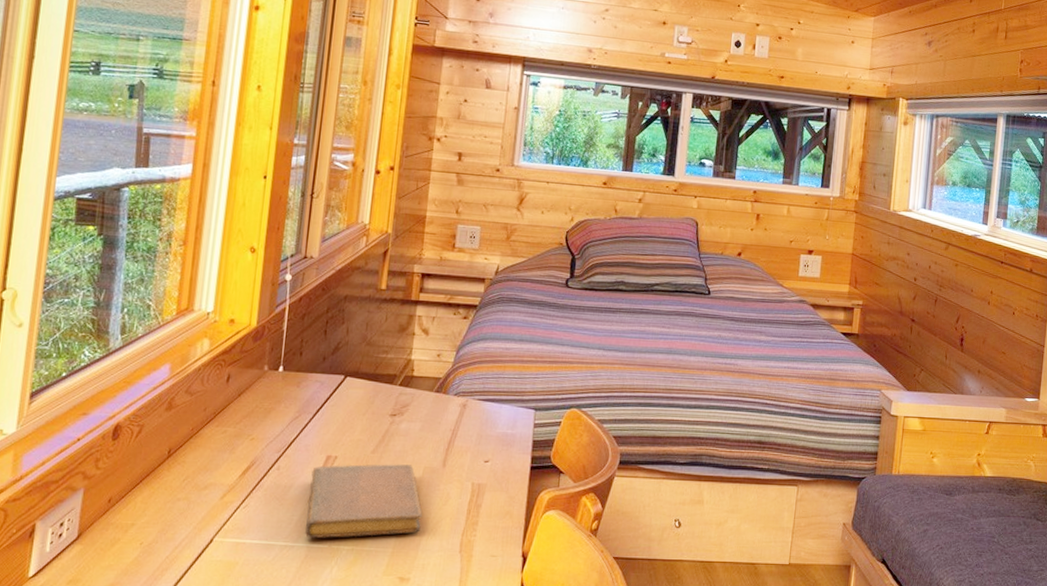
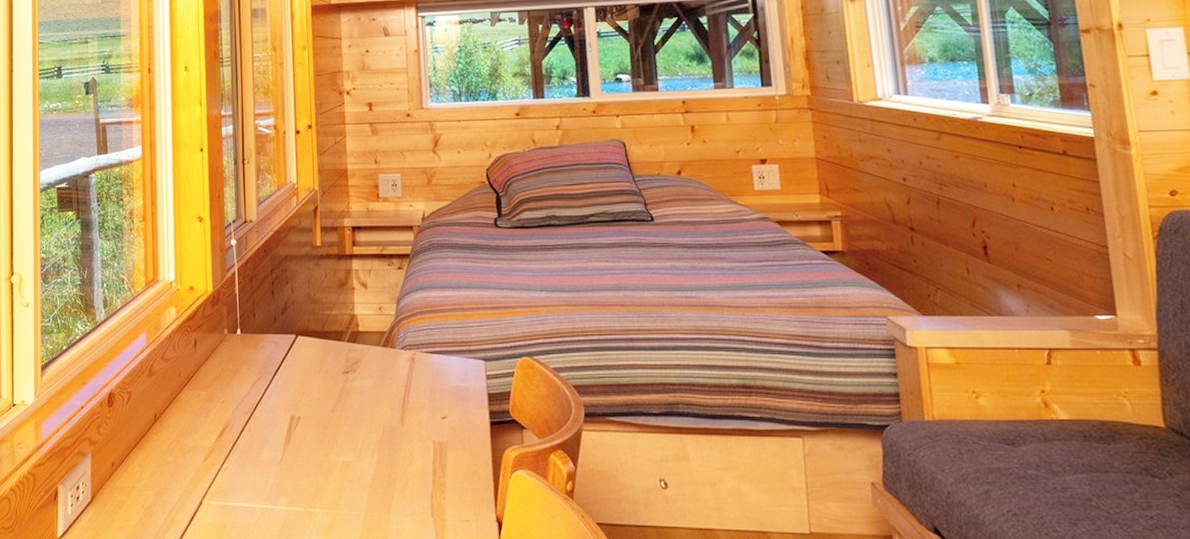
notebook: present [305,464,422,539] -> none [279,423,390,502]

